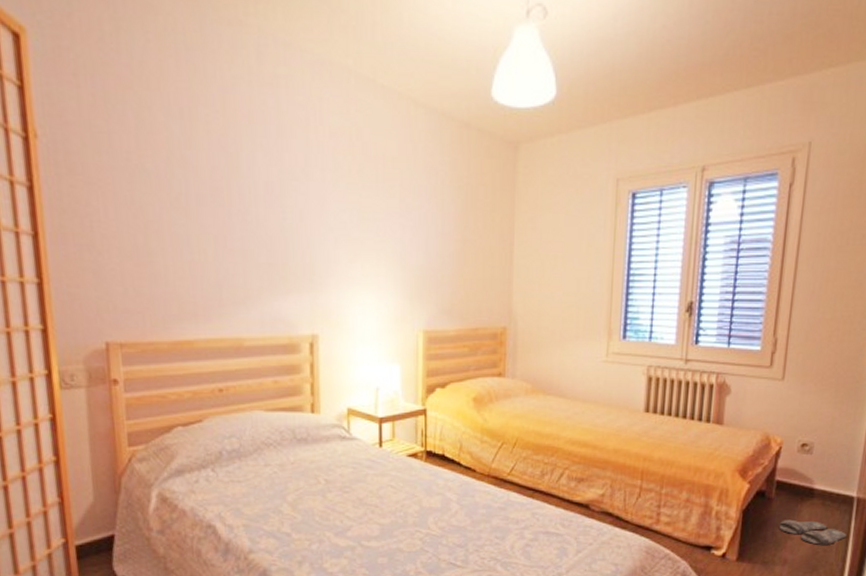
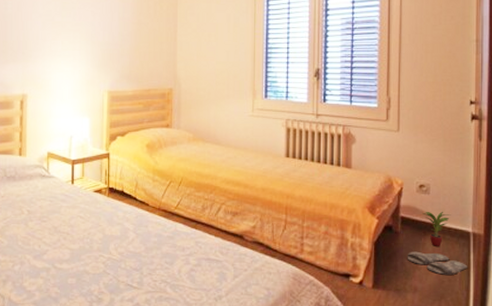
potted plant: none [801,473,835,514] -> present [422,211,451,246]

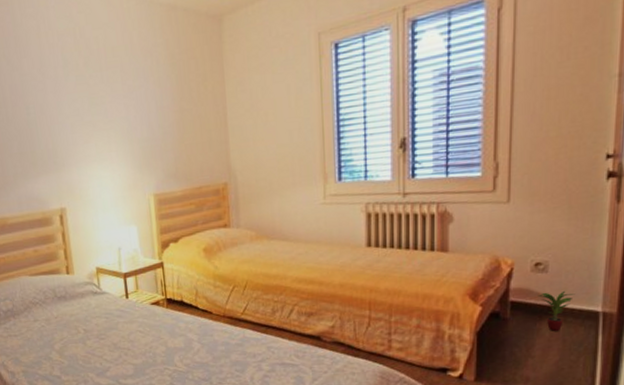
slippers: present [407,251,468,275] -> none [517,338,595,362]

